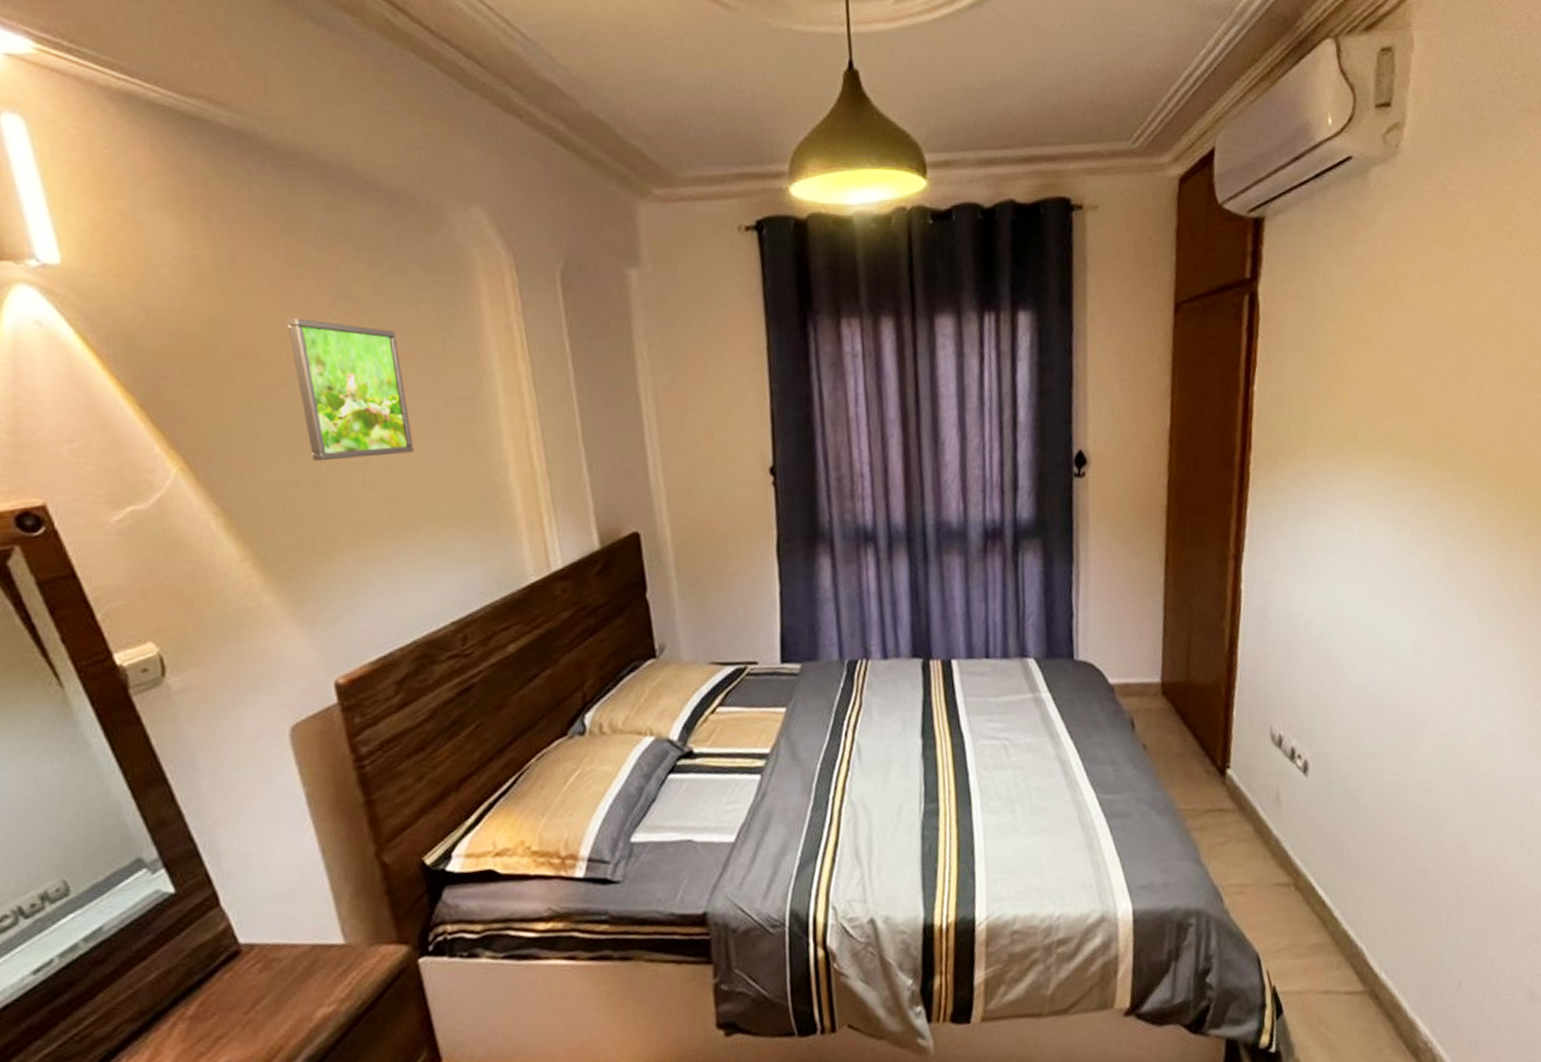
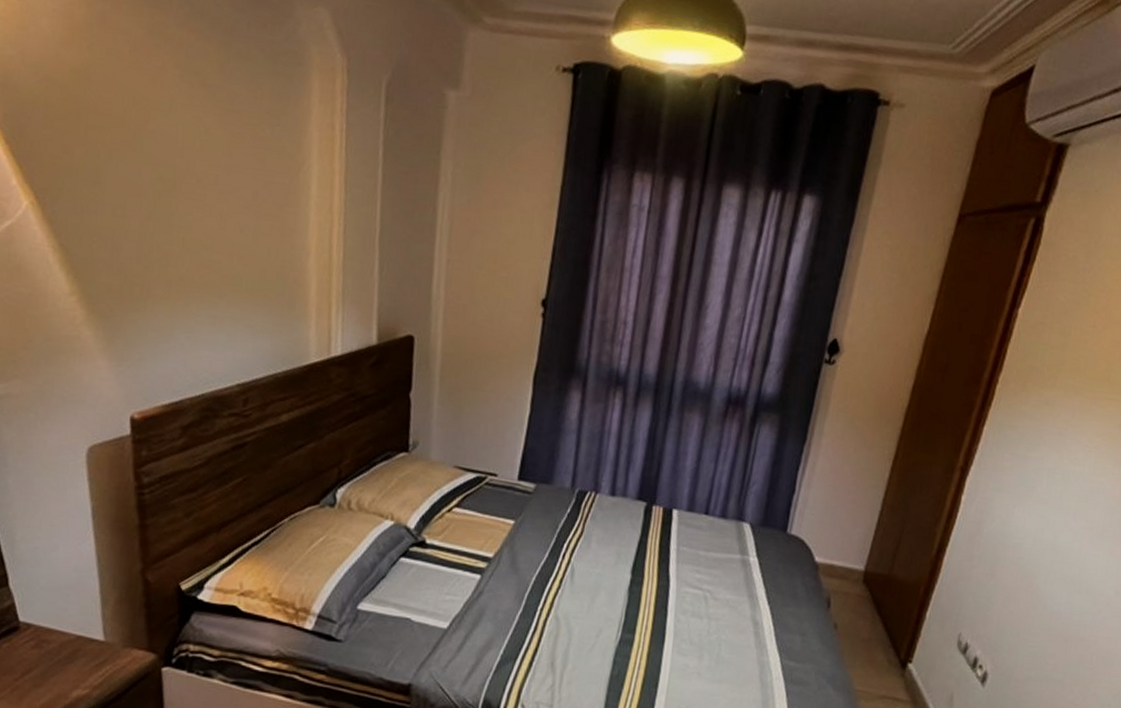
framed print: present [287,318,414,460] -> none [140,83,232,226]

